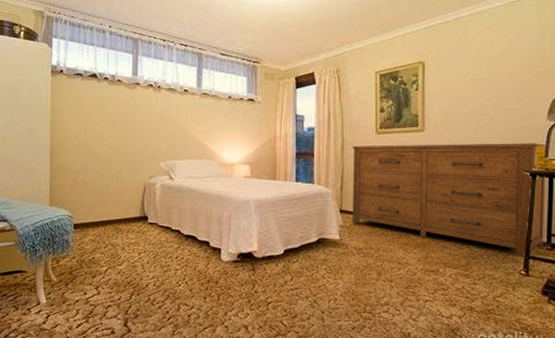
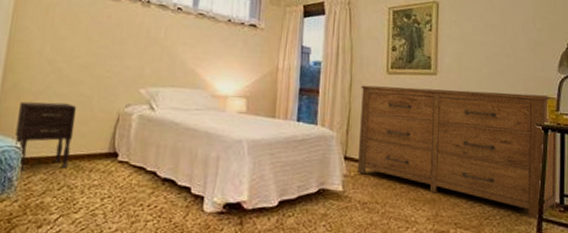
nightstand: none [66,178,111,236] -> present [15,101,77,173]

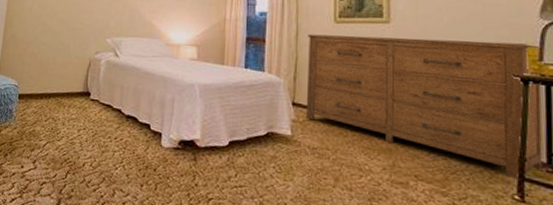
nightstand: present [15,101,77,173] -> none [14,49,58,106]

